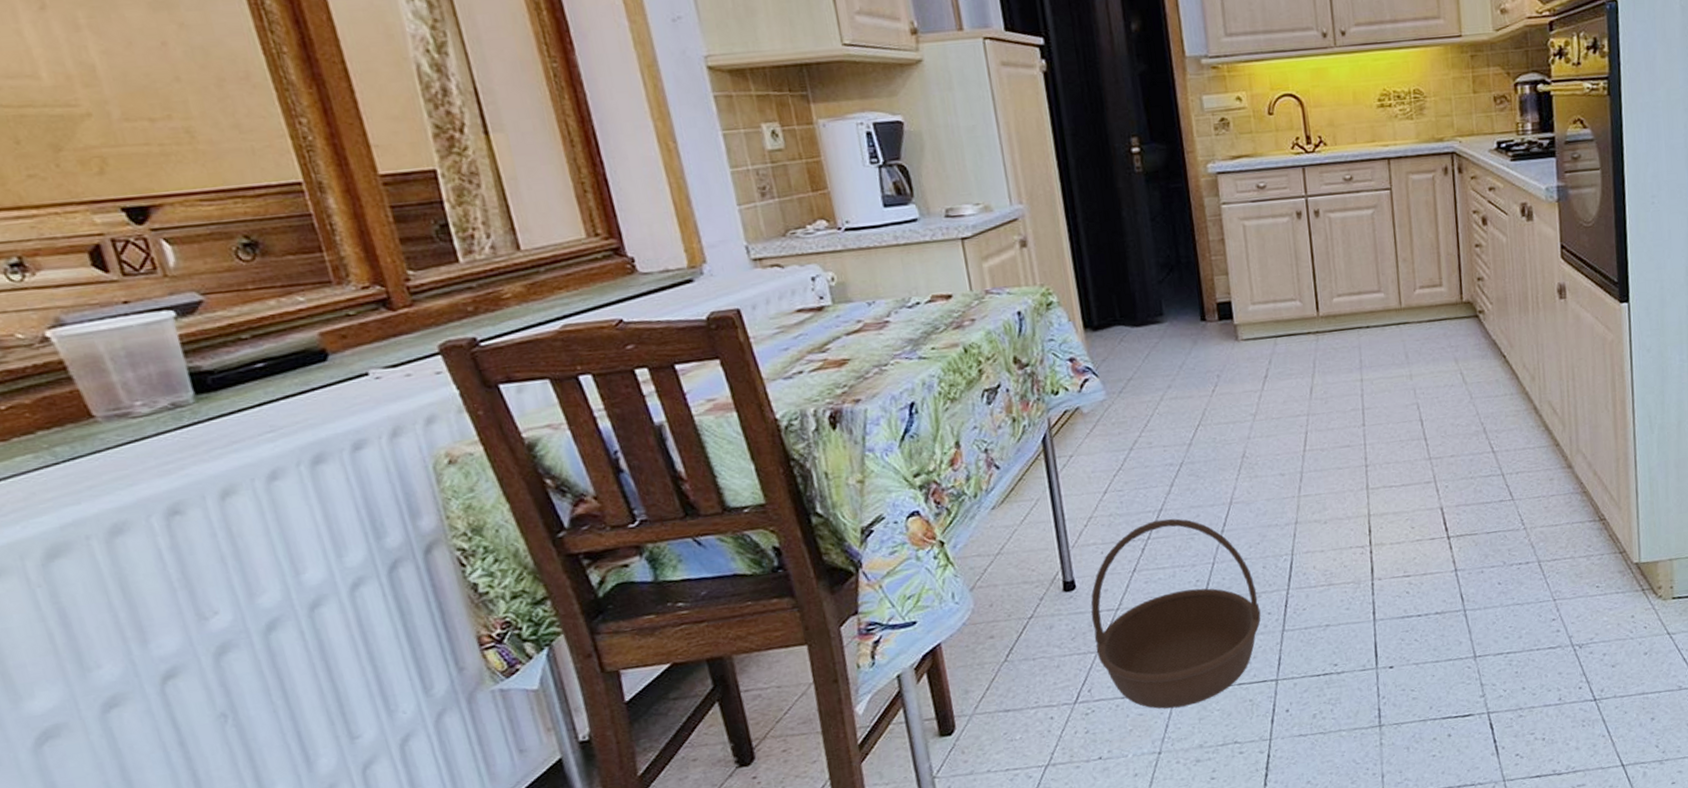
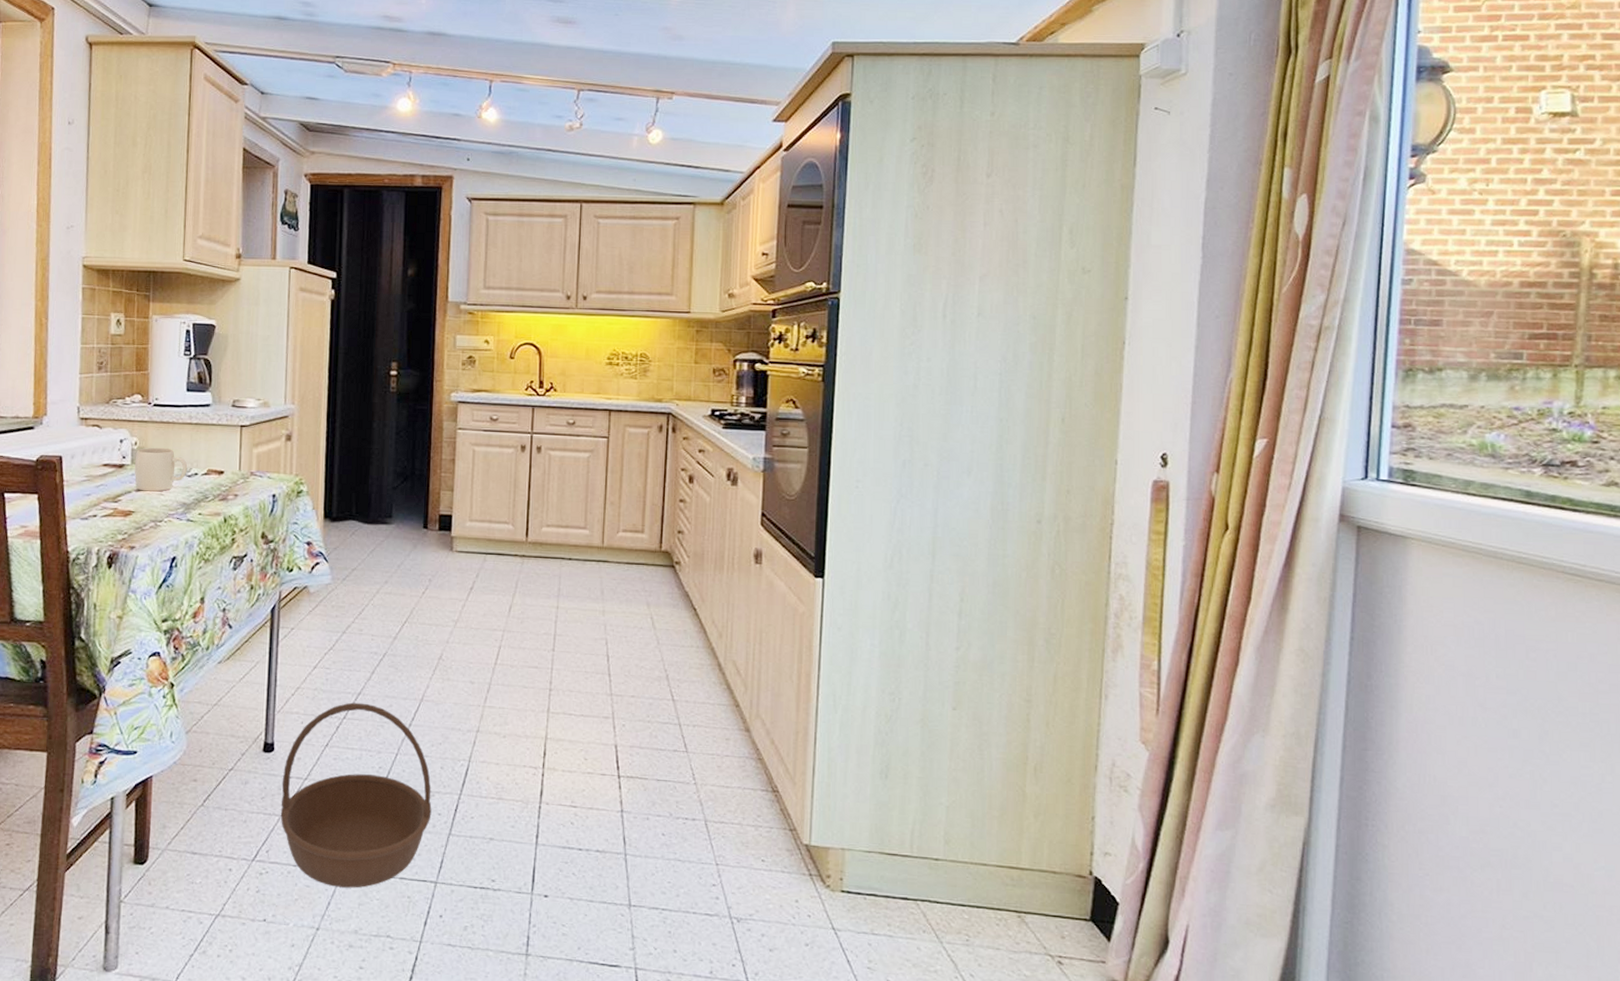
mug: none [836,278,906,334] -> present [134,447,188,492]

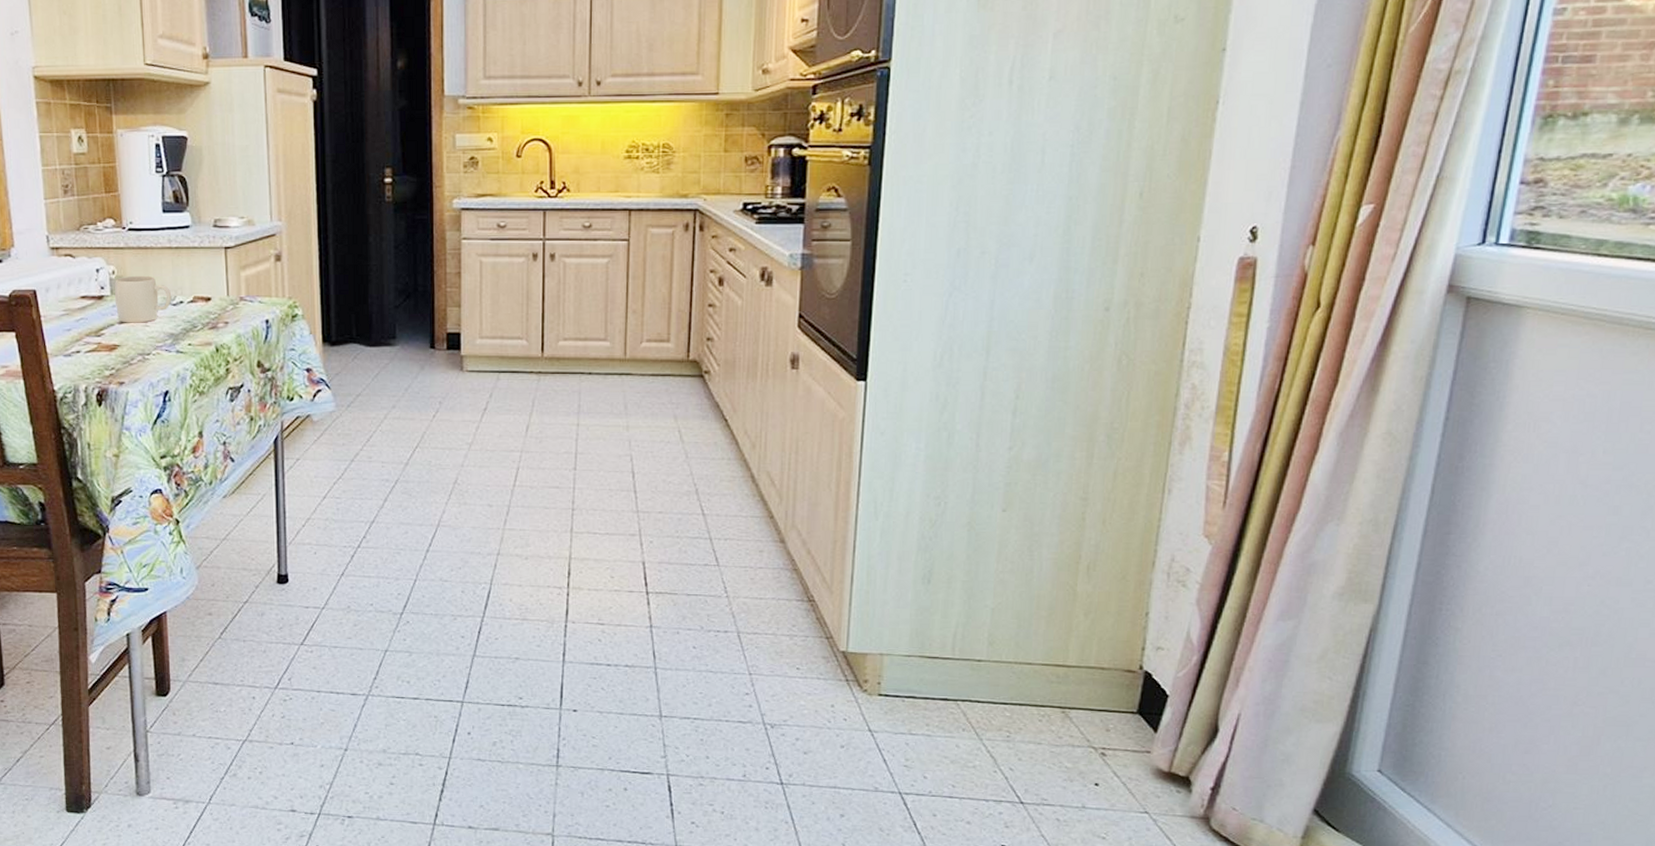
basket: present [280,702,432,888] -> none [299,531,455,710]

